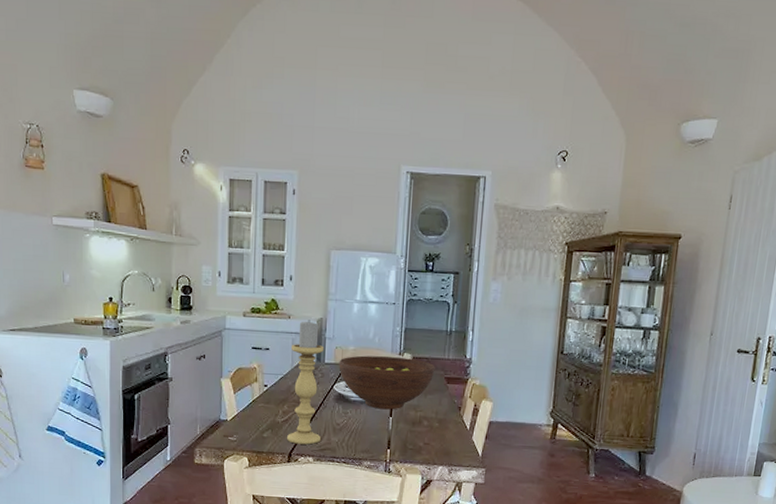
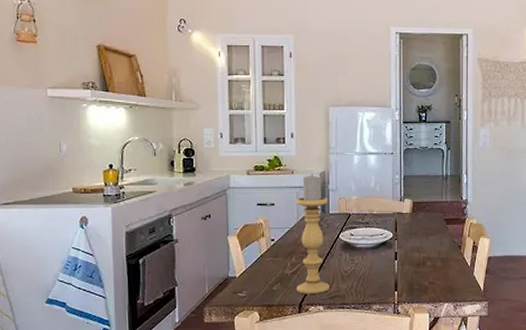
fruit bowl: present [339,355,435,410] -> none [343,203,434,254]

